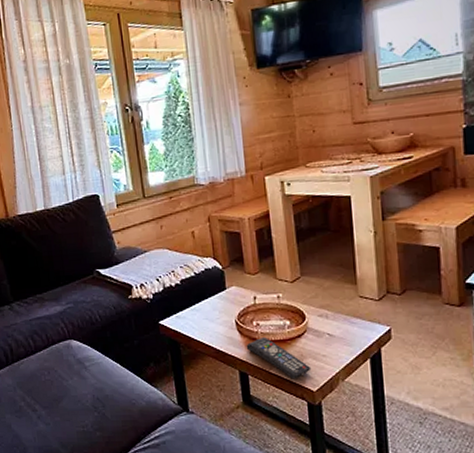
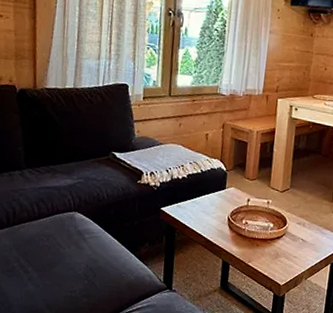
remote control: present [246,337,312,380] -> none [232,235,283,273]

